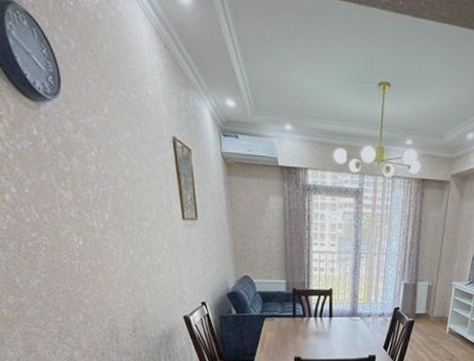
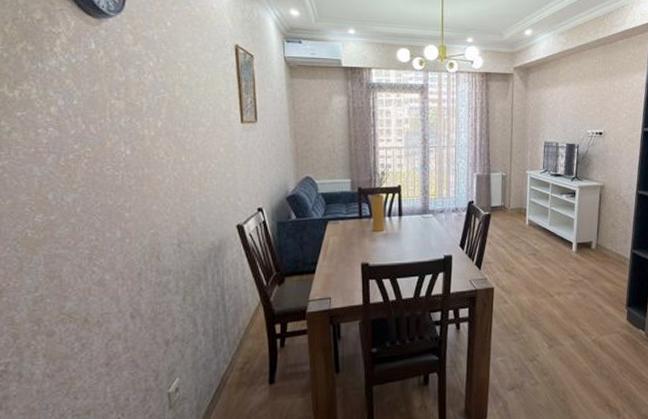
vase: none [302,264,323,331] -> present [367,161,391,233]

